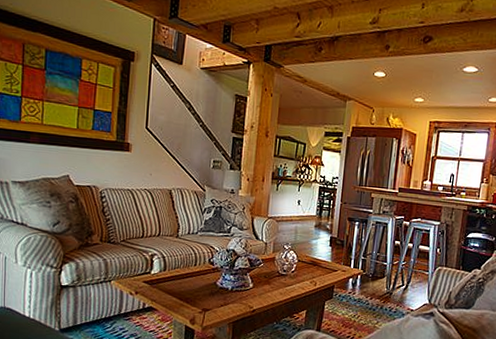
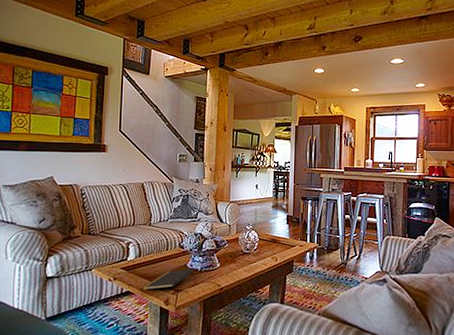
notepad: none [167,287,224,307] -> present [142,269,194,290]

